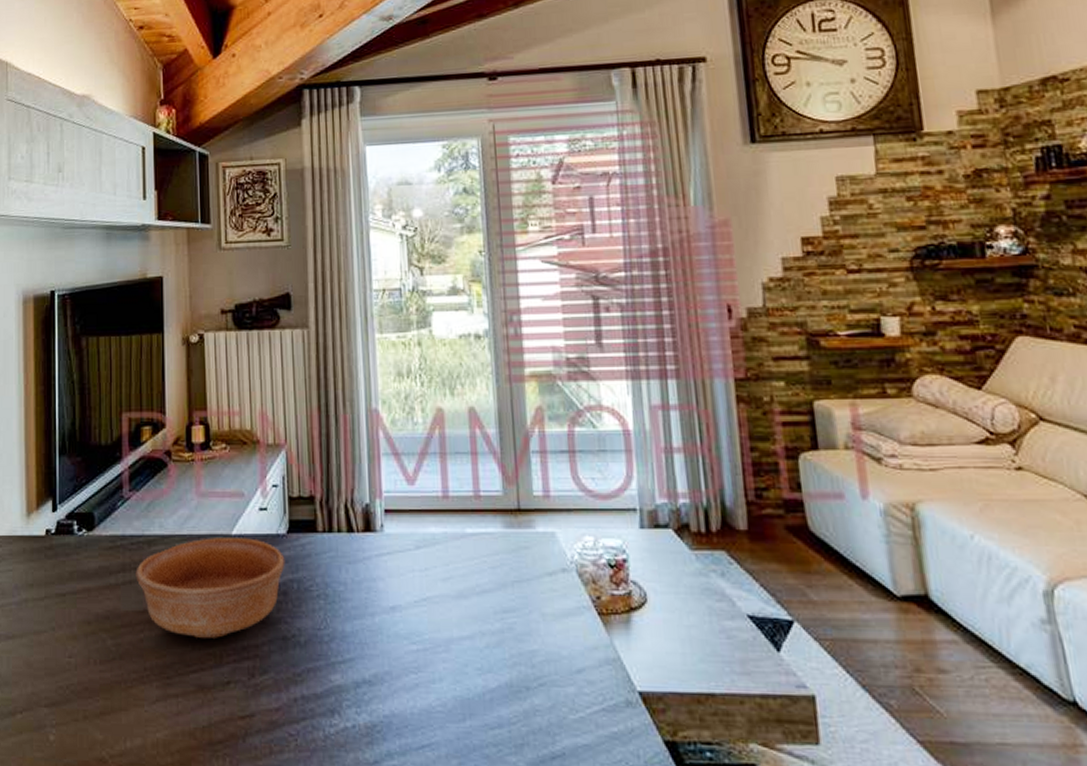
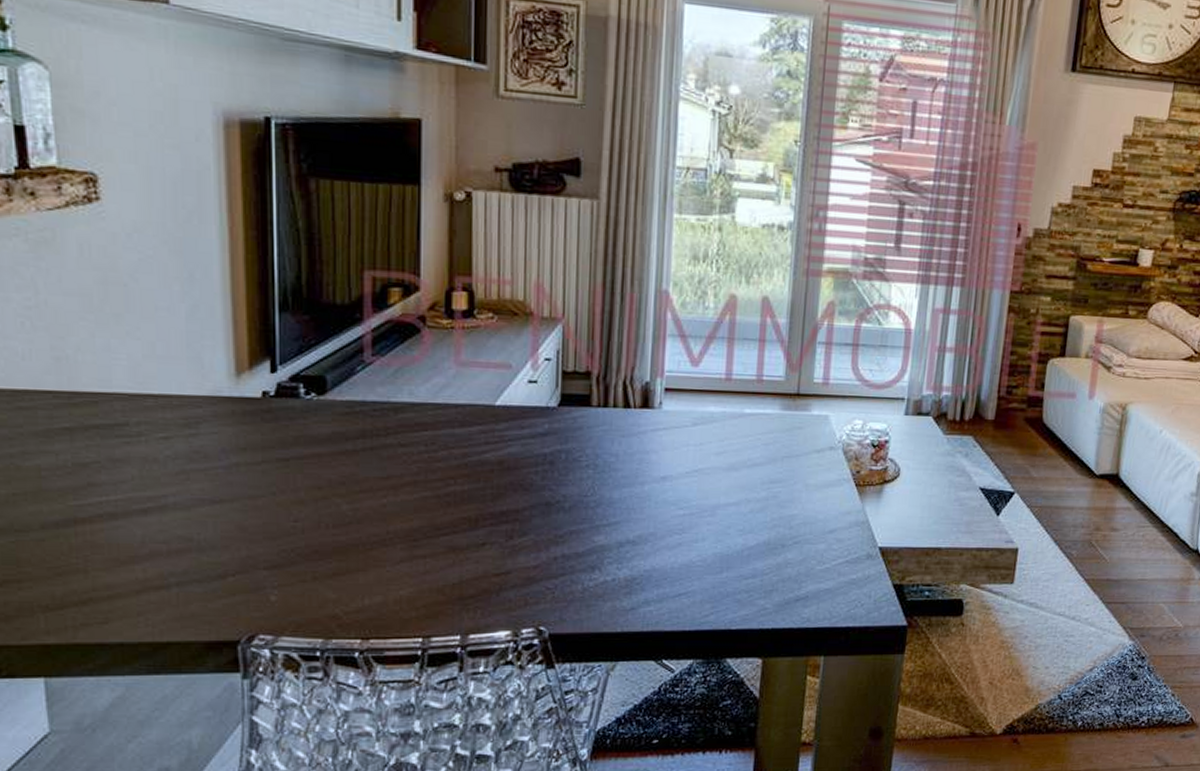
bowl: present [136,538,285,638] -> none [378,407,554,504]

